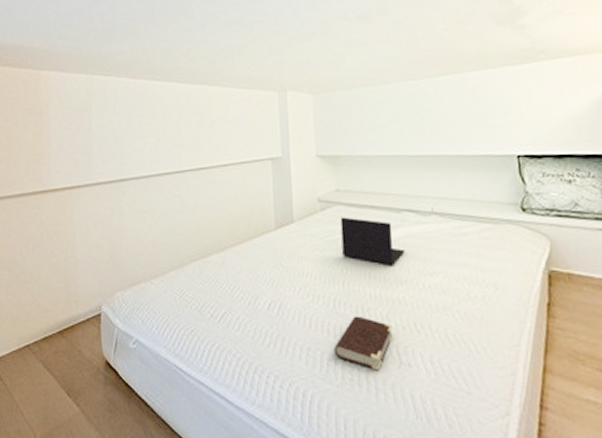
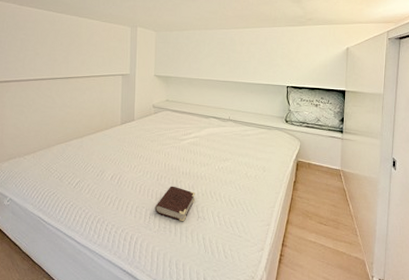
laptop: present [340,217,405,267] -> none [167,119,209,154]

